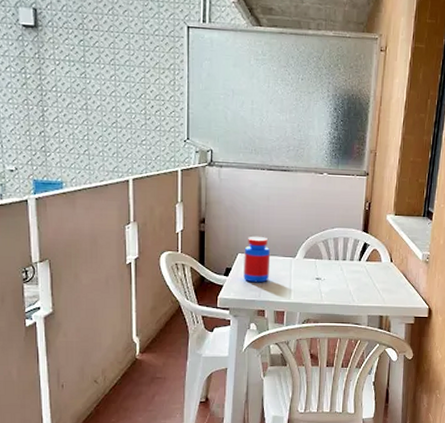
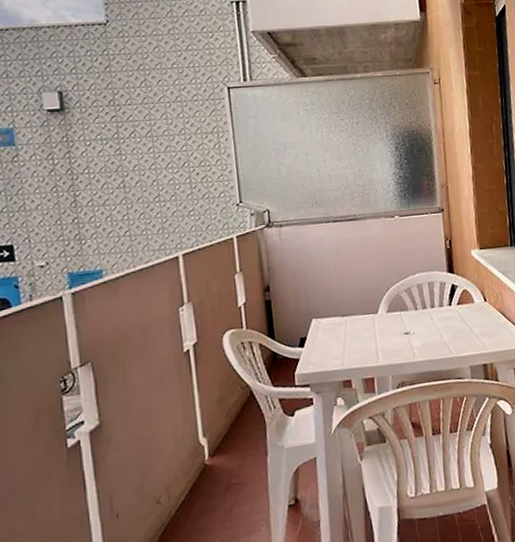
jar: present [243,236,271,283] -> none [318,295,351,350]

